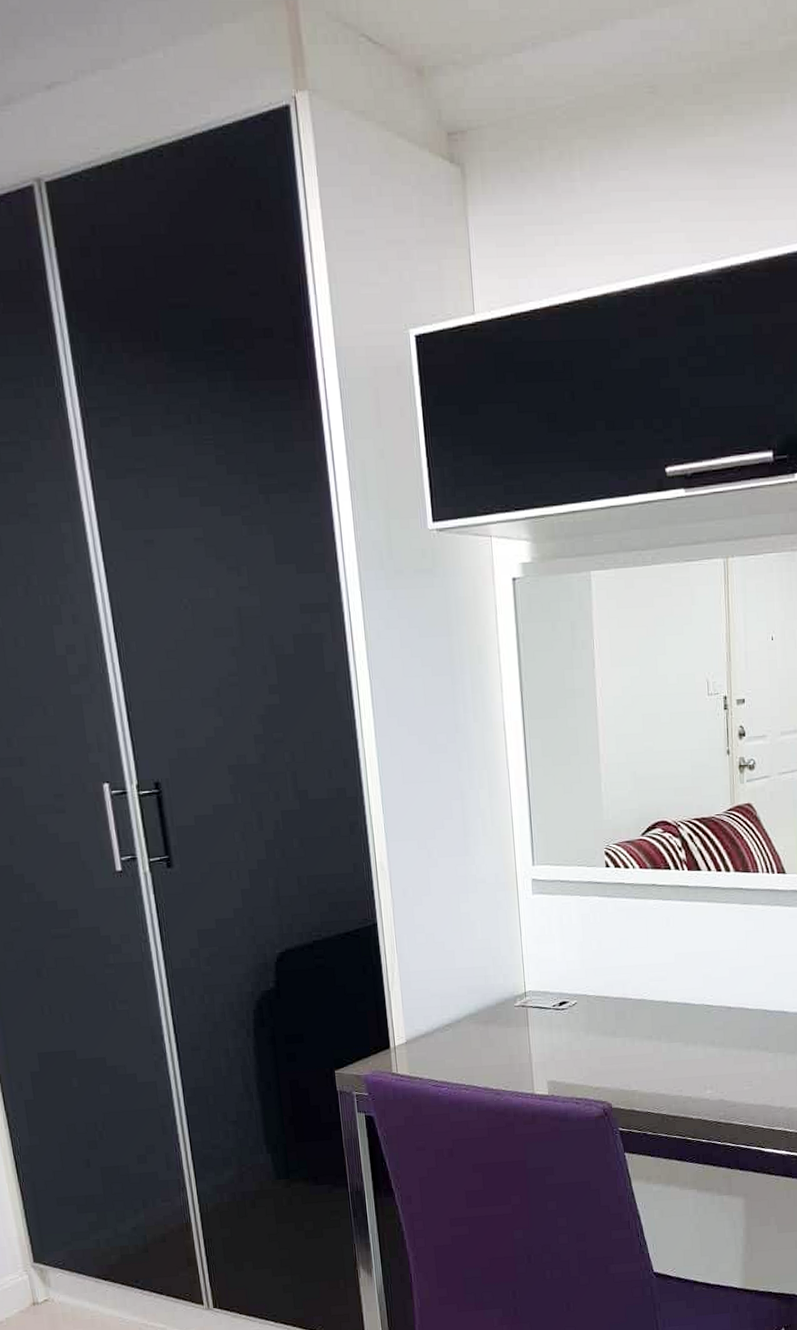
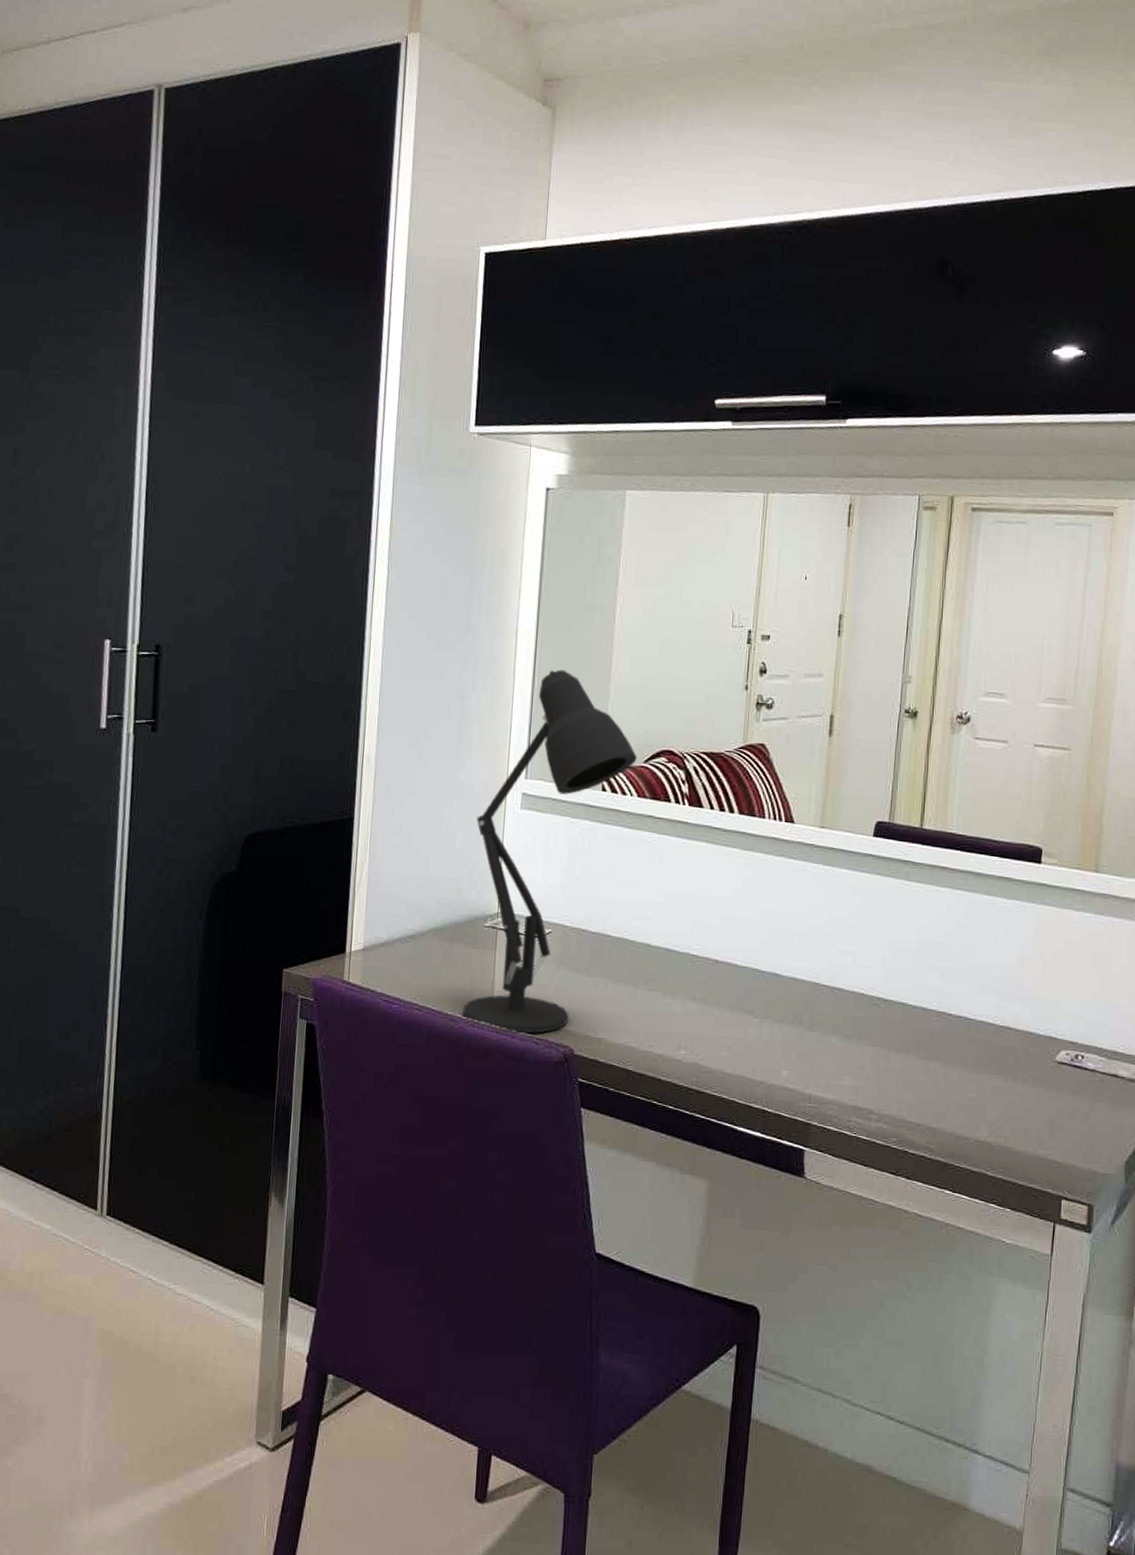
desk lamp: none [493,757,634,1098] -> present [463,669,637,1034]

